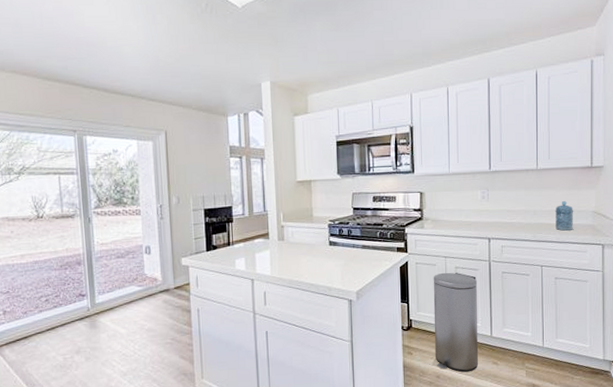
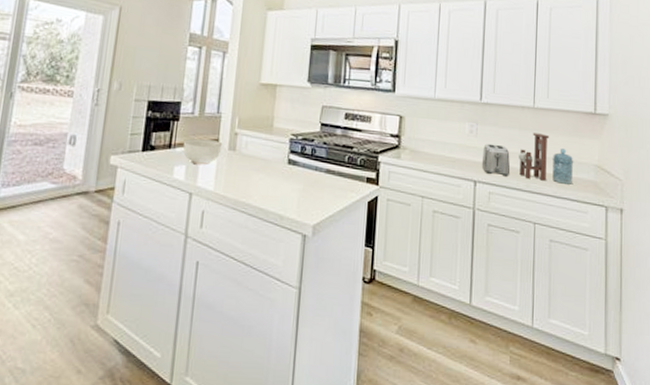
bowl: none [239,233,273,256] -> present [182,138,223,166]
pedal bin: present [433,272,478,372] -> none [399,215,458,349]
toaster: none [494,205,519,232] -> present [481,143,511,178]
paper towel holder: none [526,191,552,231] -> present [519,133,550,181]

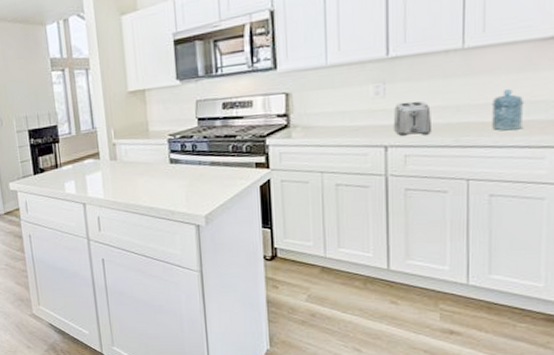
bowl: present [182,138,223,166] -> none [67,153,104,179]
paper towel holder: present [519,133,550,181] -> none [443,77,488,134]

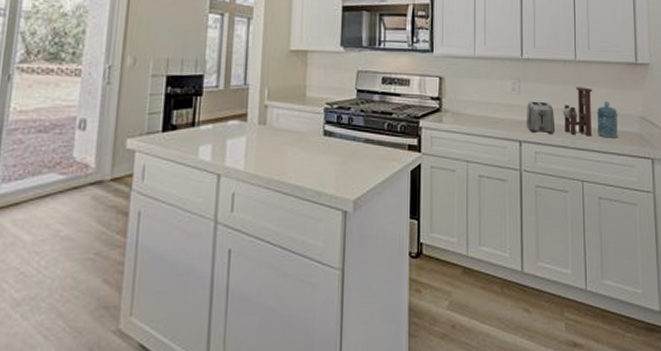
paper towel holder: none [443,77,488,134] -> present [563,87,593,136]

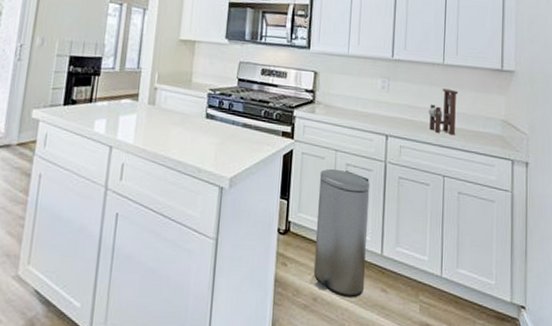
pedal bin: none [450,181,506,322] -> present [313,168,370,298]
toaster: present [526,101,556,136] -> none [393,99,421,132]
canister: present [596,102,618,138] -> none [460,104,482,139]

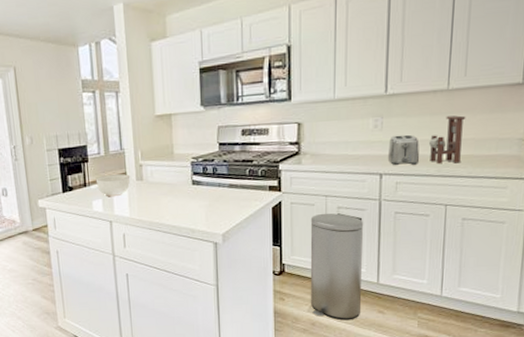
bowl: none [103,93,142,120] -> present [95,173,131,197]
toaster: none [393,99,421,132] -> present [387,134,420,166]

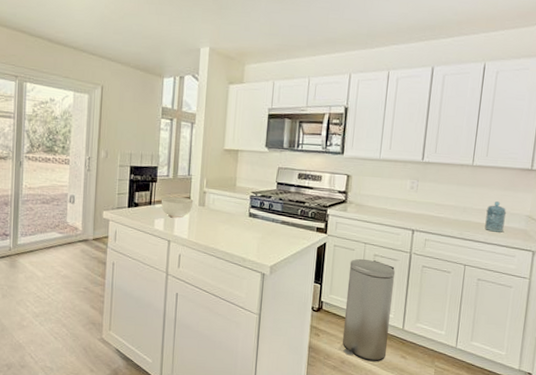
toaster: present [387,134,420,166] -> none [419,198,447,227]
paper towel holder: present [429,115,466,165] -> none [454,188,486,230]
canister: none [467,127,494,163] -> present [485,201,507,233]

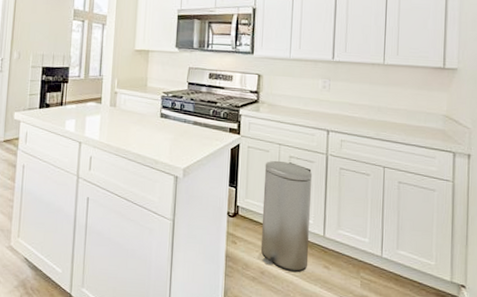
bowl: present [161,196,194,219] -> none [72,97,105,120]
canister: present [485,201,507,233] -> none [401,101,423,133]

